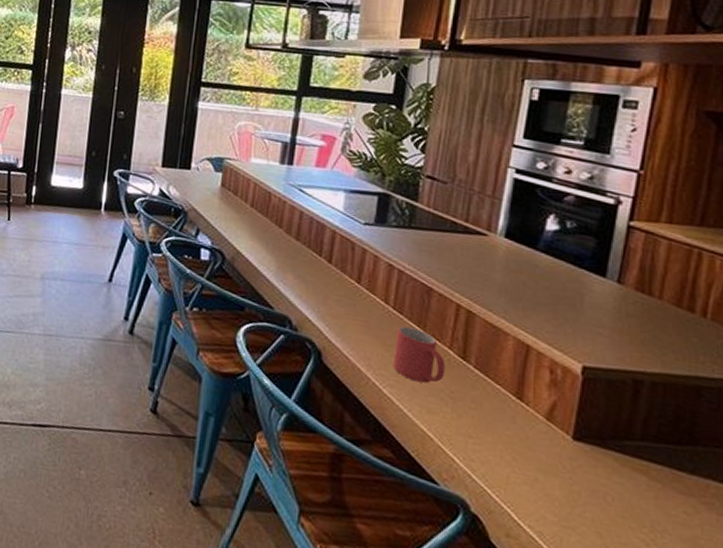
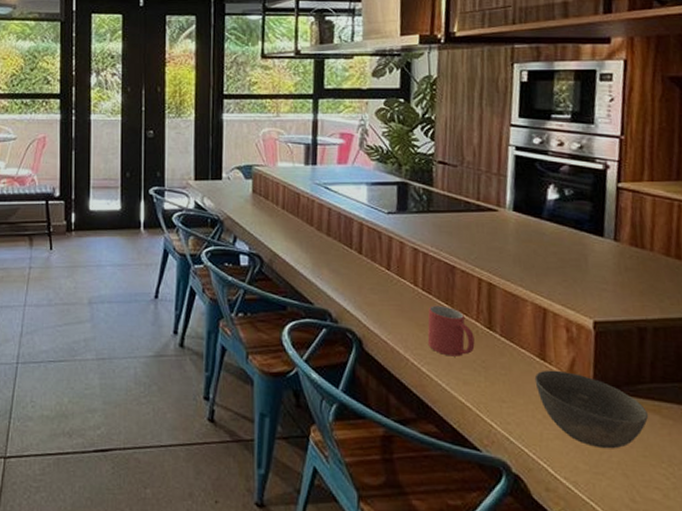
bowl: none [507,410,634,505] -> present [534,370,649,449]

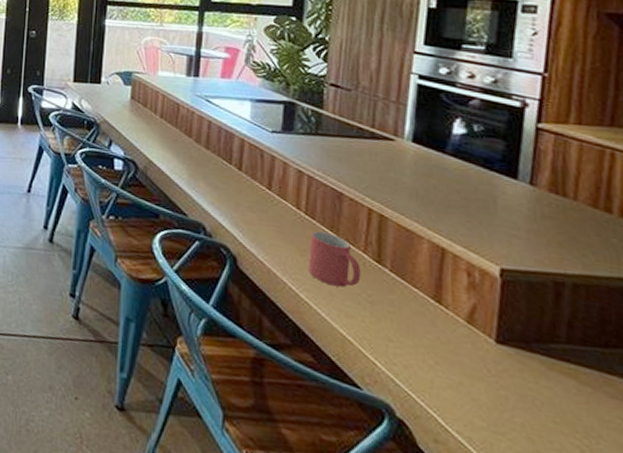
bowl: present [534,370,649,449] -> none [427,313,563,410]

